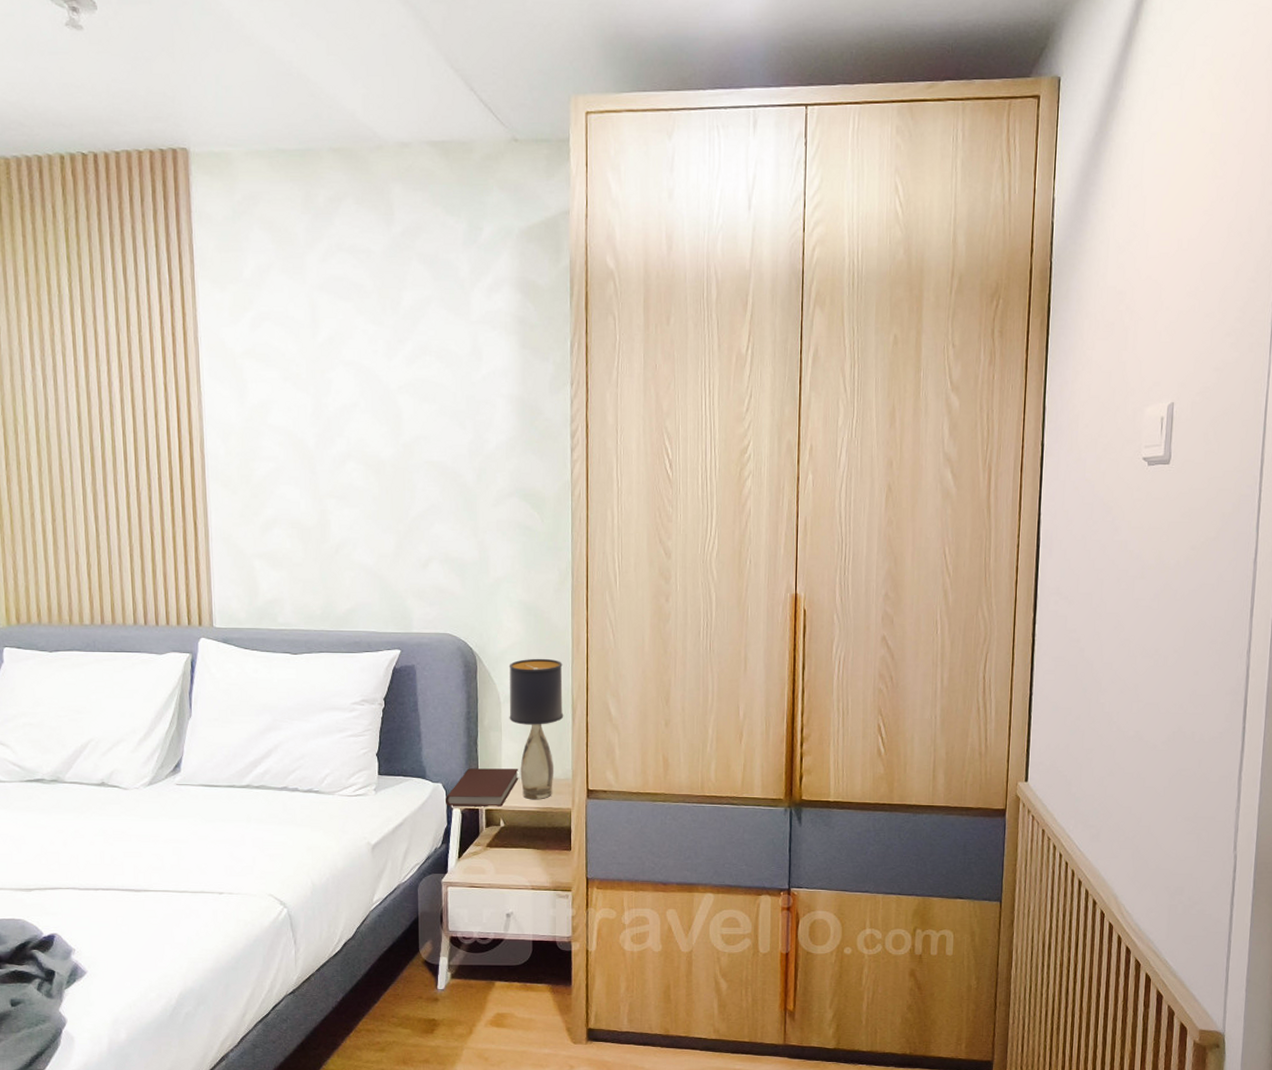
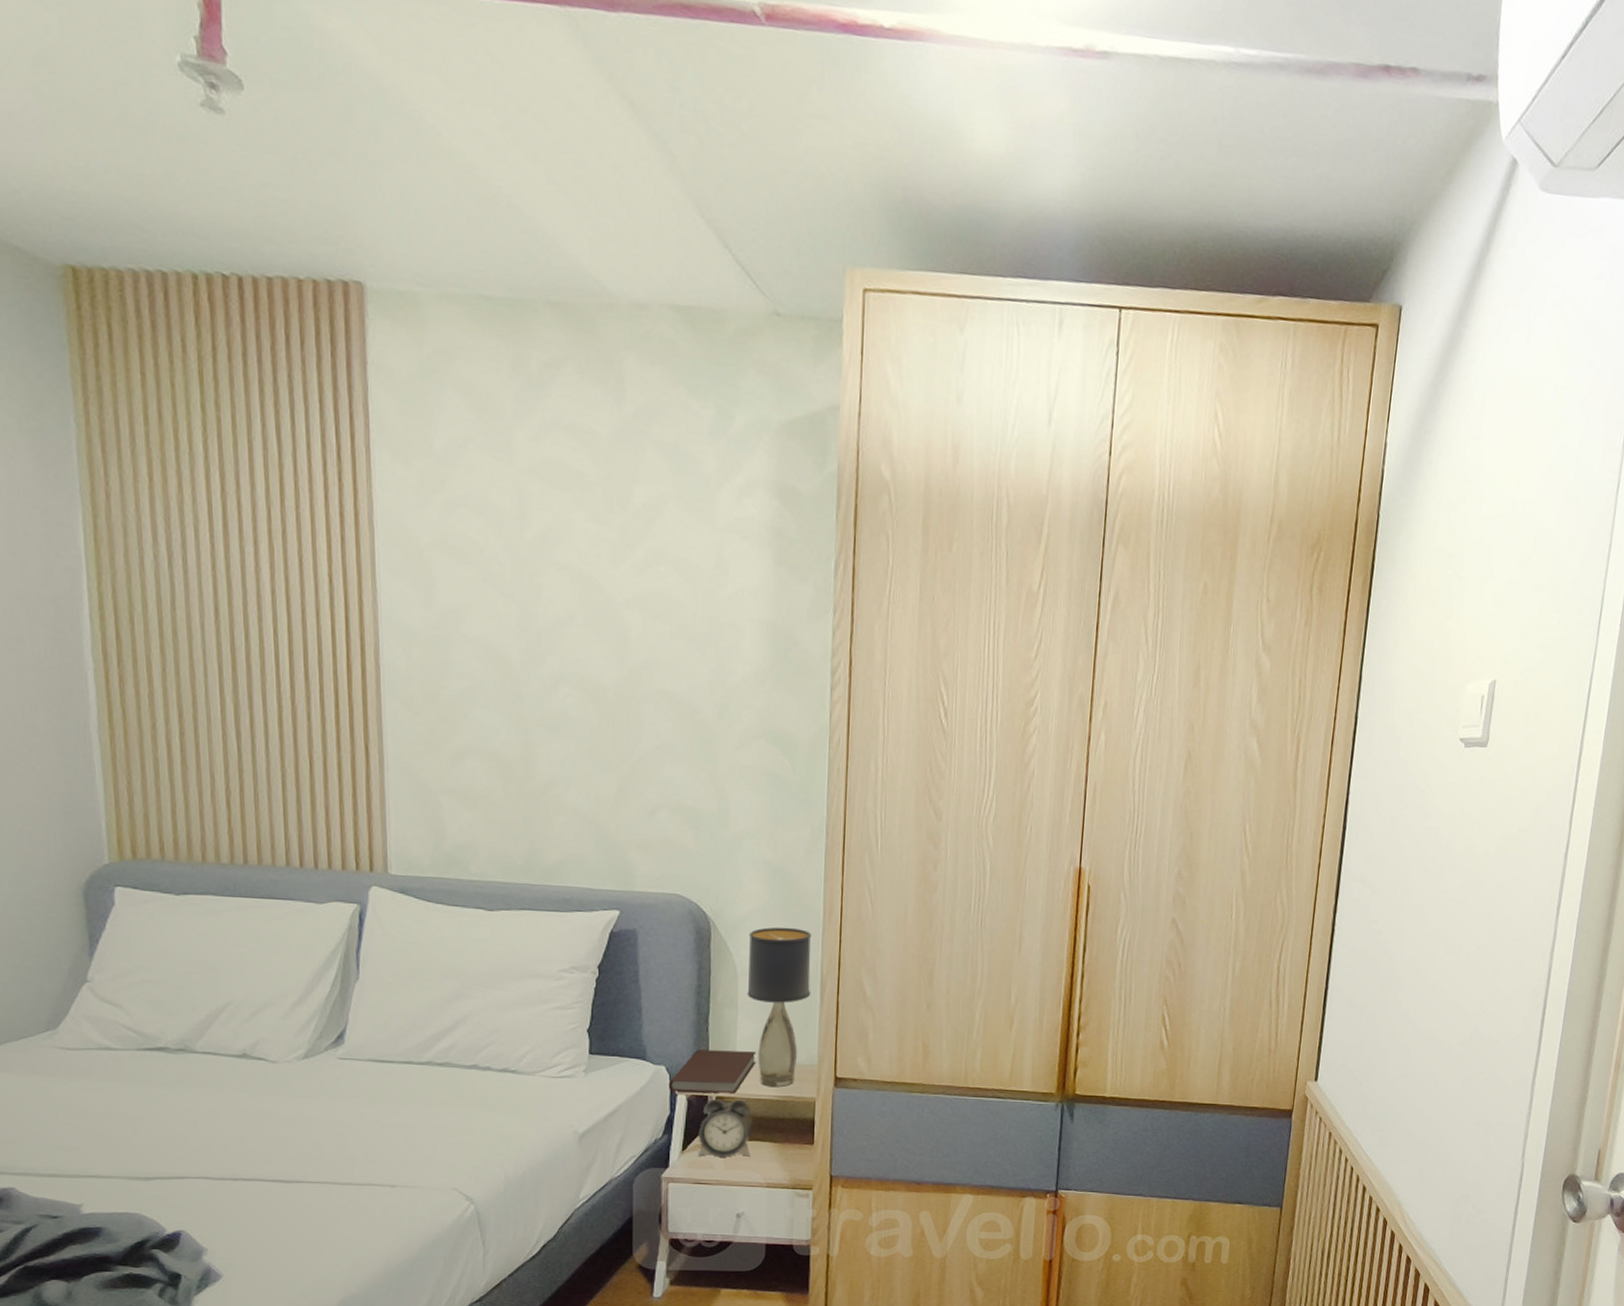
alarm clock: none [471,811,519,864] -> present [697,1098,755,1158]

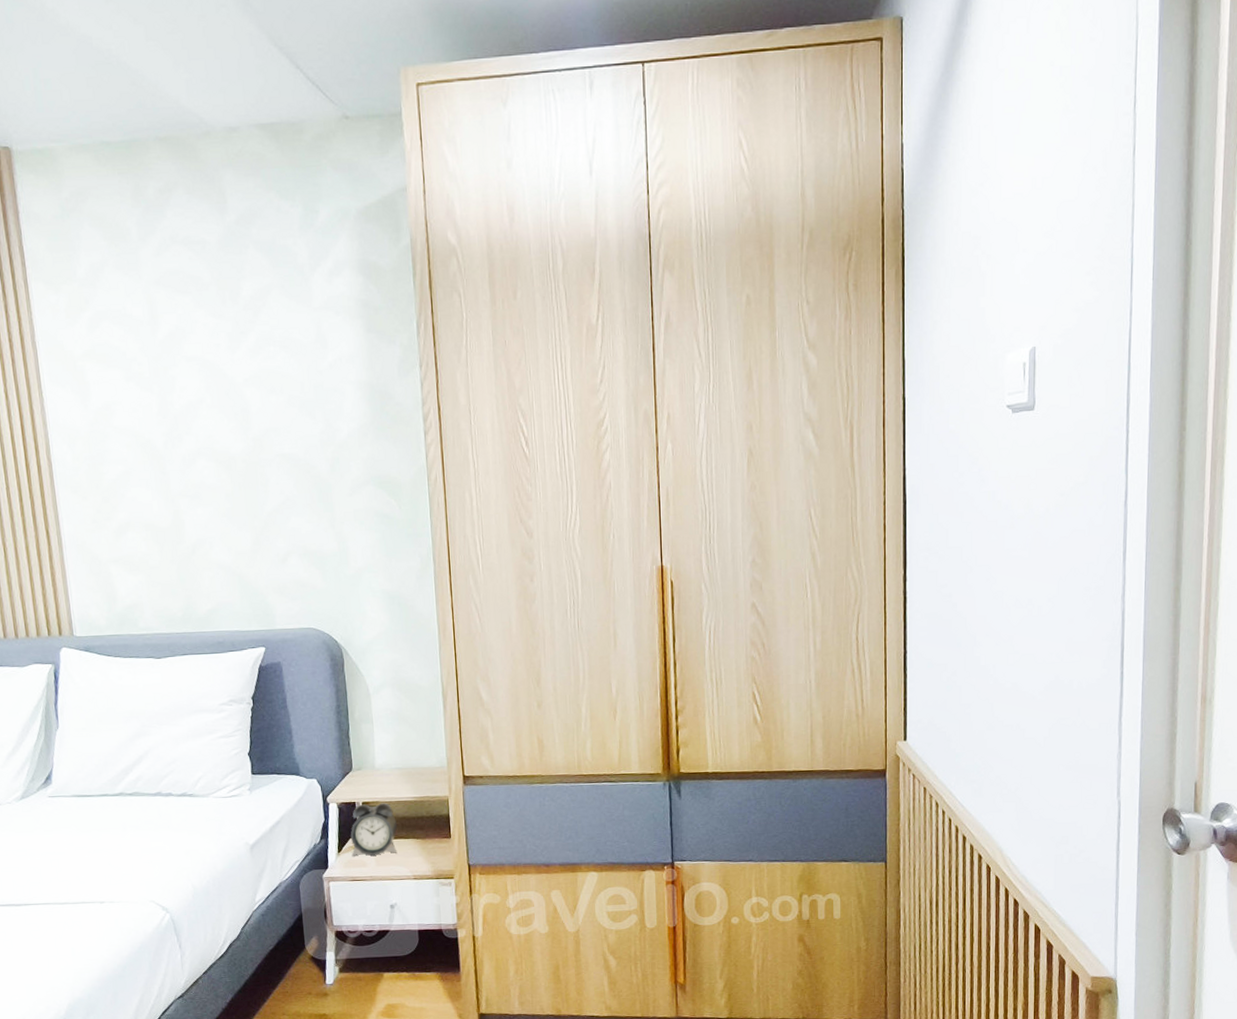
book: present [668,1049,756,1094] -> none [320,760,394,801]
table lamp: present [747,927,812,1088] -> none [376,647,435,790]

